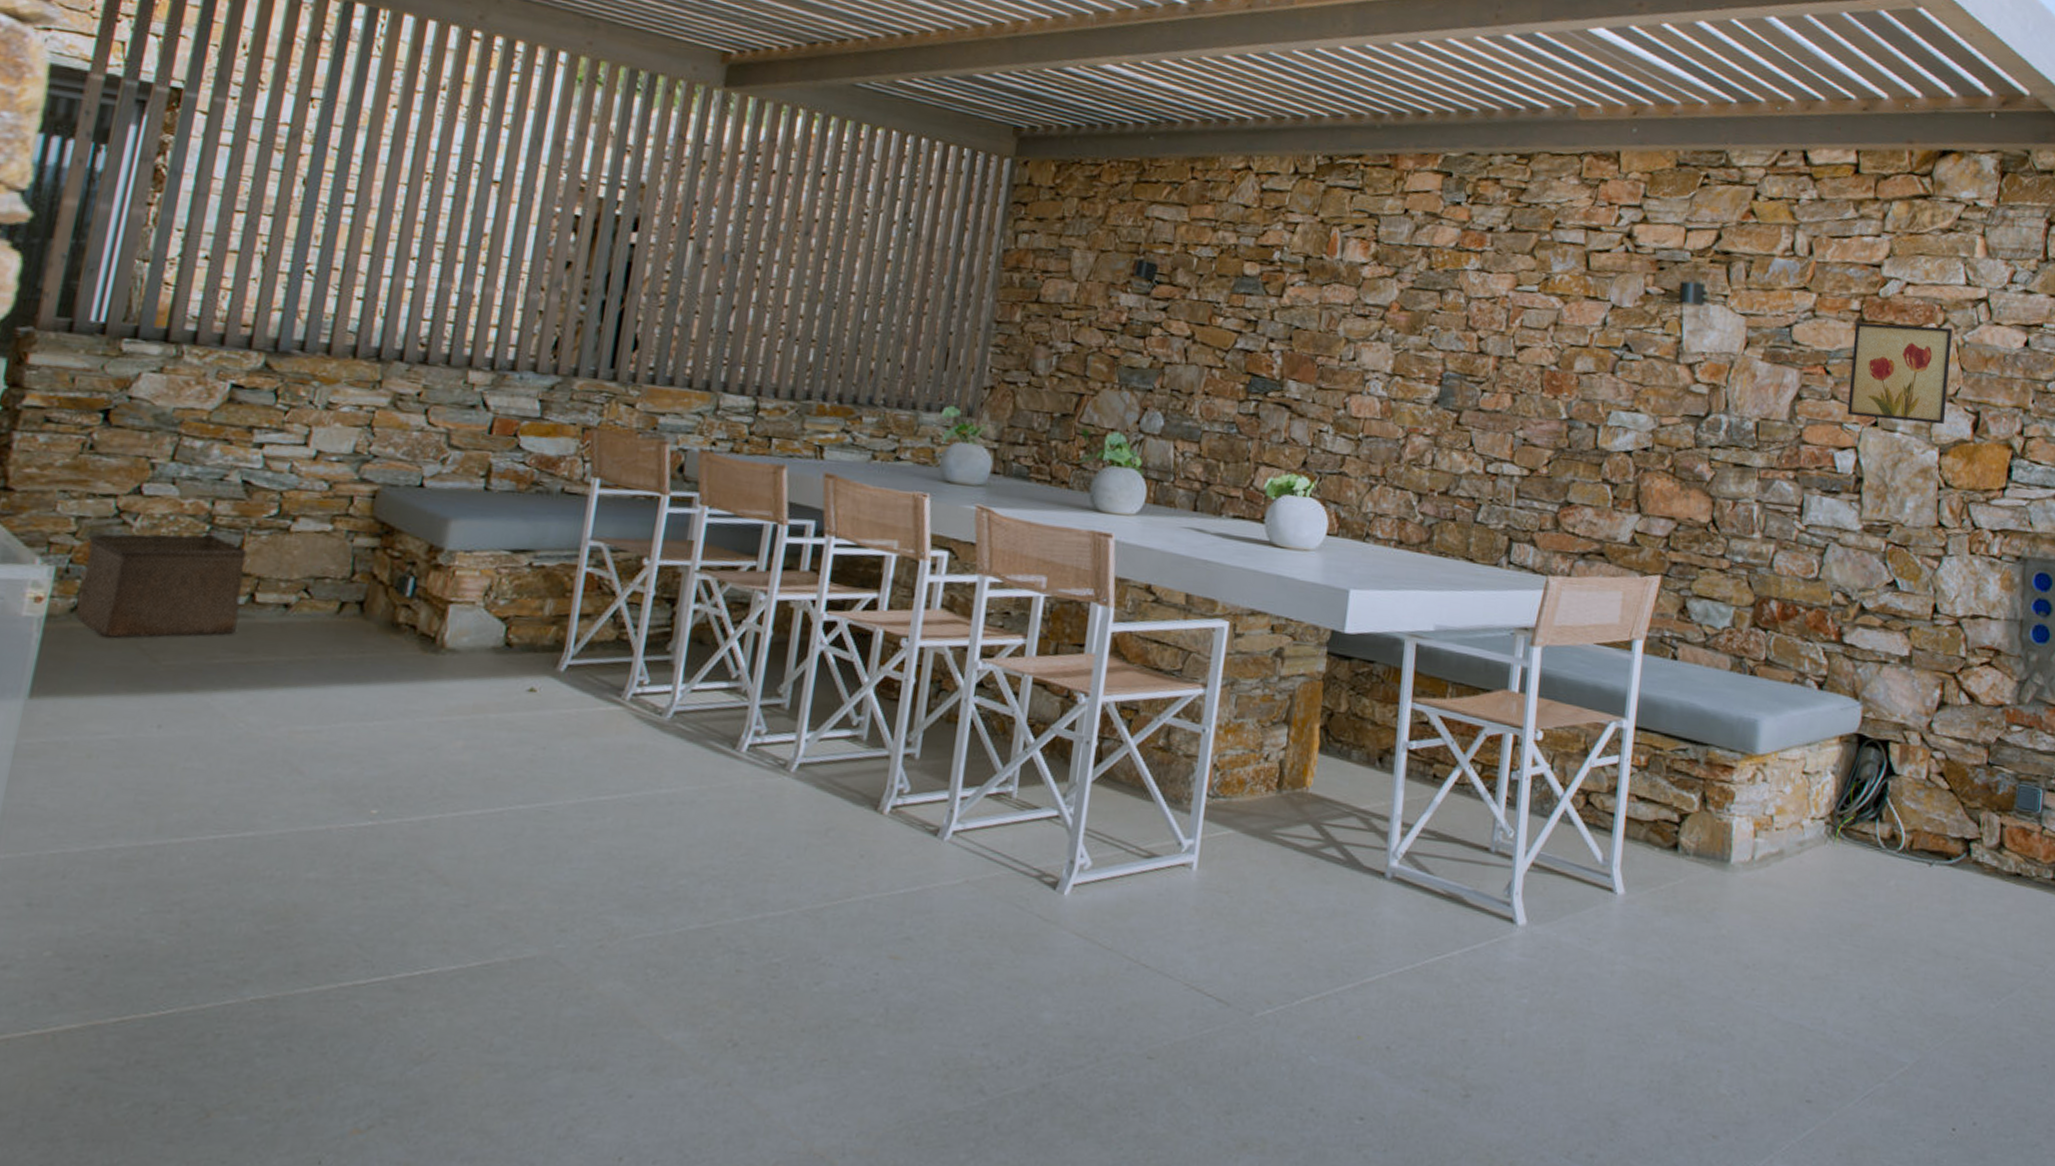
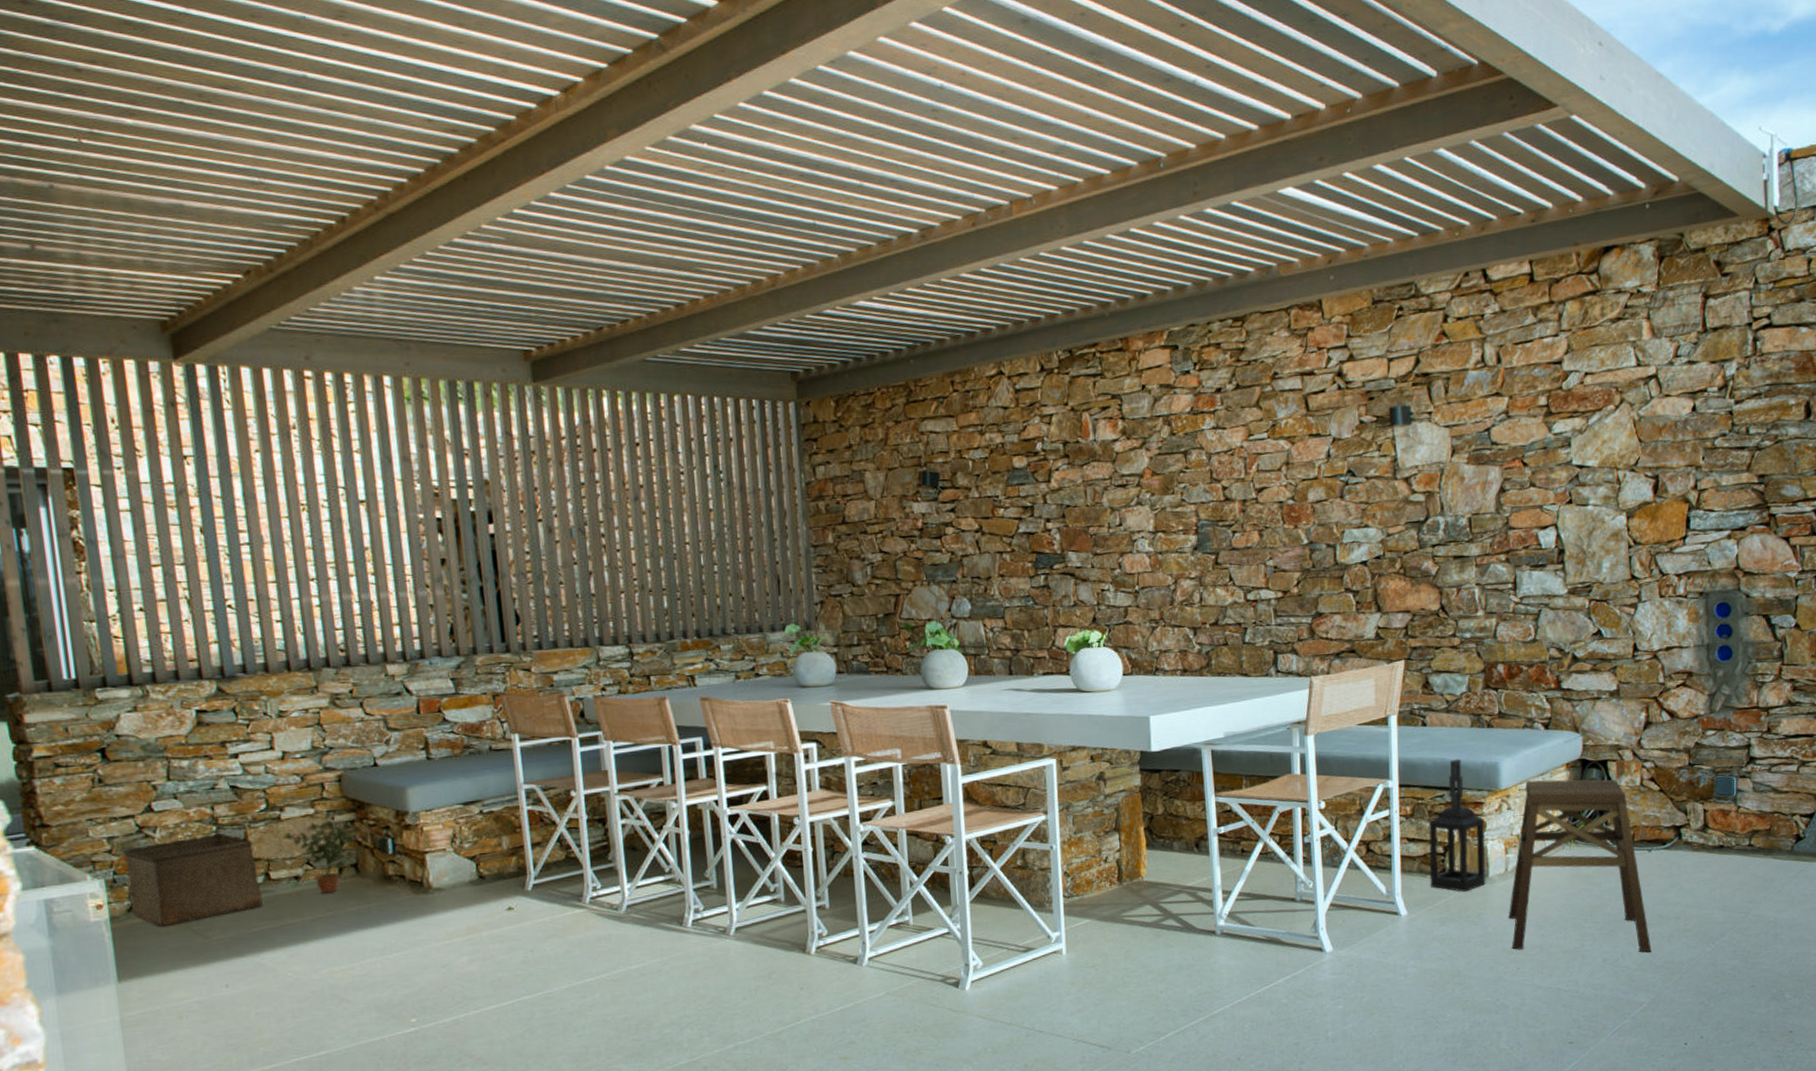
potted plant: none [285,531,394,632] -> present [283,809,372,894]
lantern: none [1657,706,1734,877] -> present [1429,758,1486,892]
stool: none [1748,749,1922,997] -> present [1508,779,1652,953]
wall art: present [1847,322,1952,425] -> none [1544,407,1630,498]

